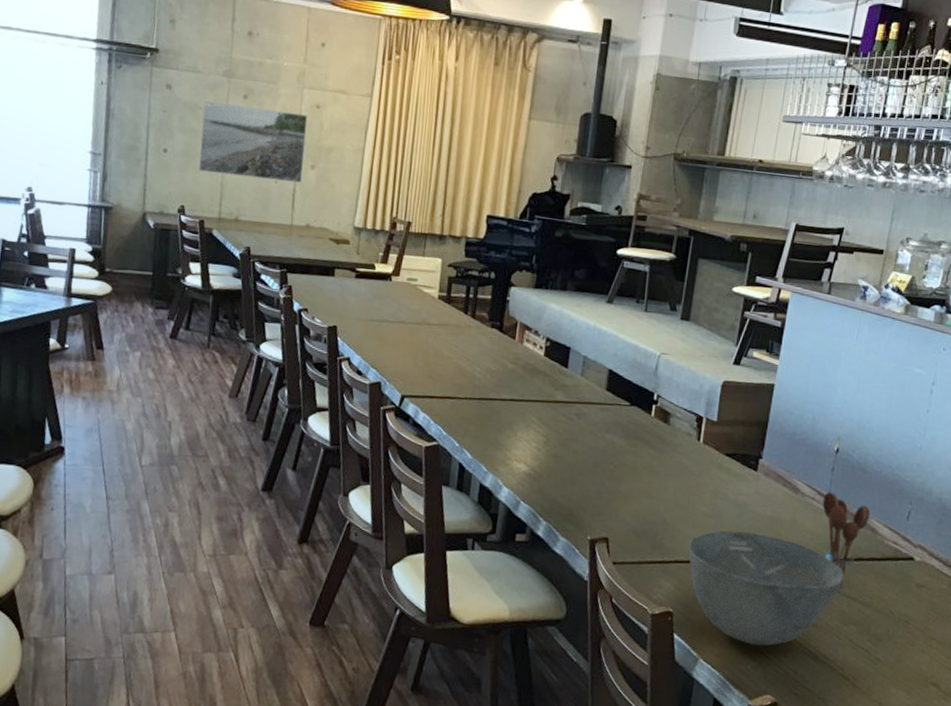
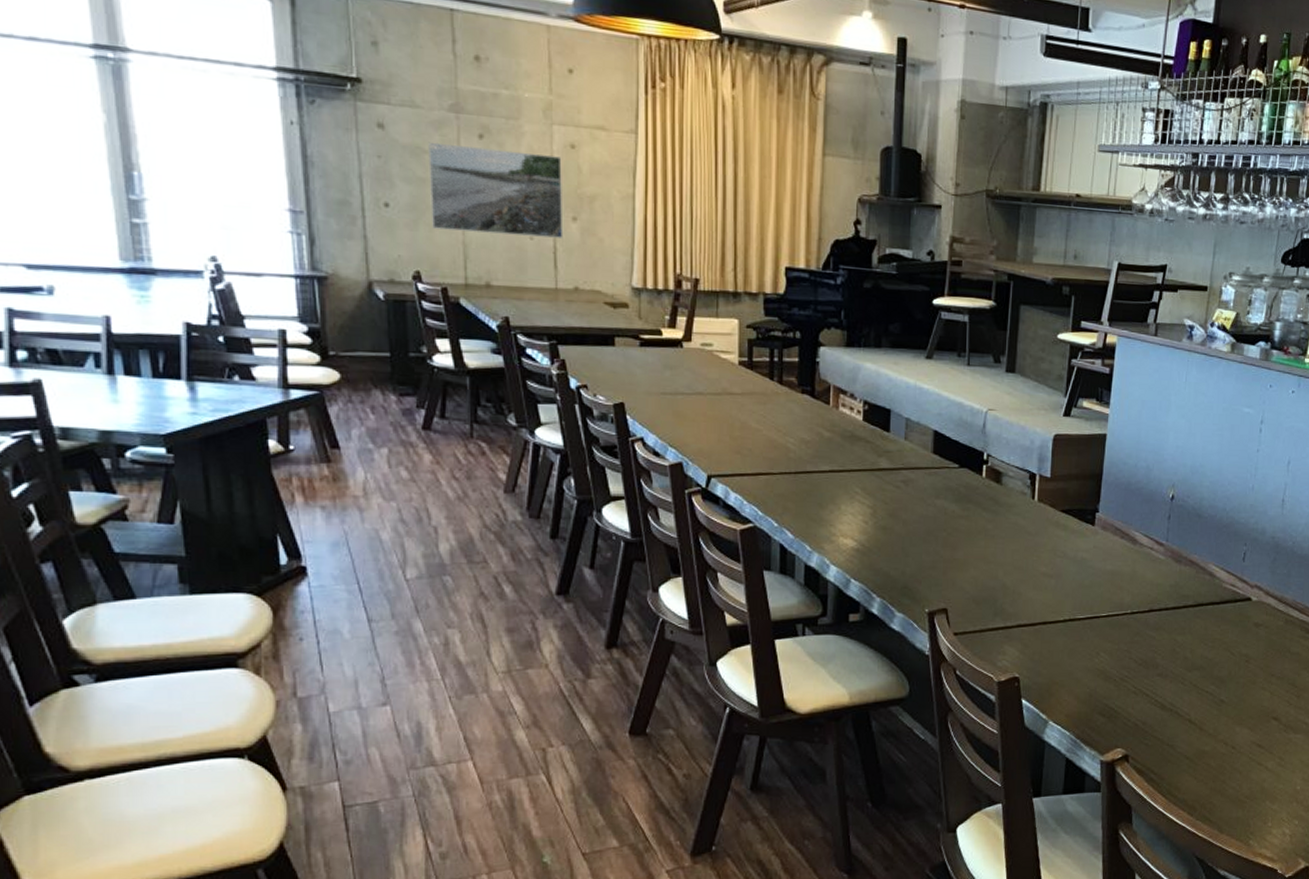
bowl: present [688,530,844,646] -> none [1030,589,1185,701]
utensil holder: present [822,492,871,589] -> none [1161,540,1208,636]

